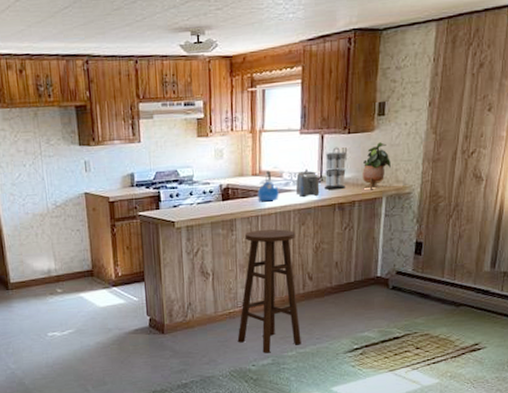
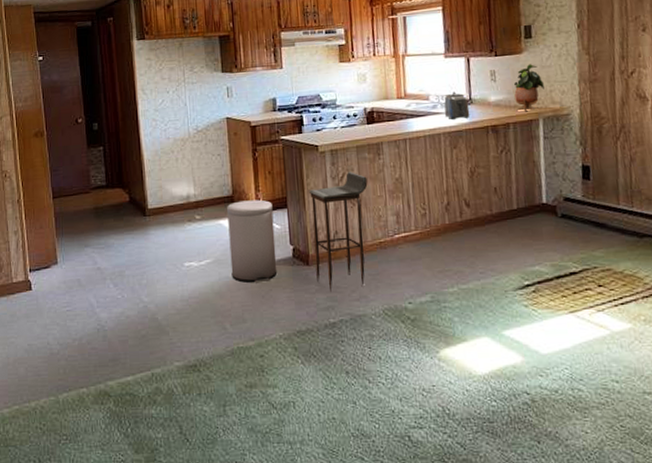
pedal bin: none [87,274,135,351] -> present [227,199,278,283]
bar stool: none [166,247,220,358] -> present [309,172,368,293]
bar stool: present [237,229,301,354] -> none [390,152,463,289]
kettle: present [257,170,279,202] -> none [403,93,427,125]
spice rack: present [325,147,347,190] -> none [473,69,497,112]

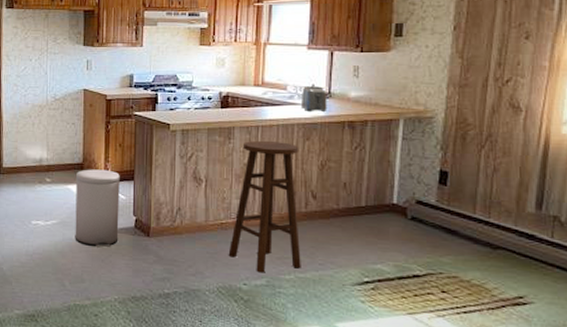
bar stool: present [309,172,368,293] -> none [156,152,215,265]
bar stool: none [390,152,463,289] -> present [228,140,301,273]
potted plant: present [514,64,544,111] -> none [376,63,409,110]

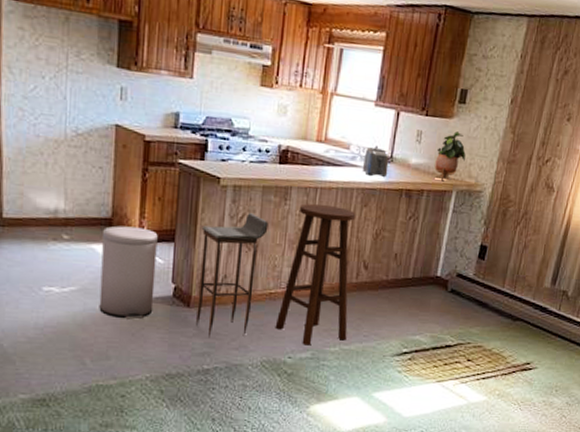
bar stool: none [156,152,215,265] -> present [196,213,269,339]
potted plant: none [376,63,409,110] -> present [434,131,466,181]

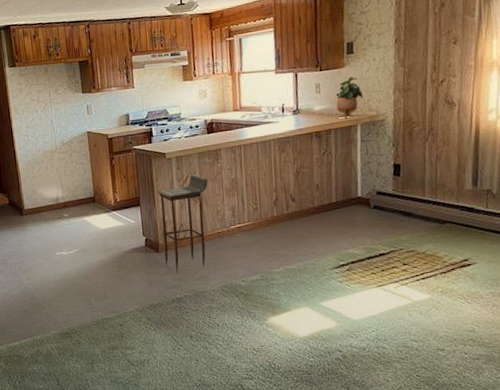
pedal bin: present [99,225,158,320] -> none [90,199,133,268]
bar stool: present [275,203,356,346] -> none [226,156,288,270]
toaster: present [362,147,390,178] -> none [274,105,297,128]

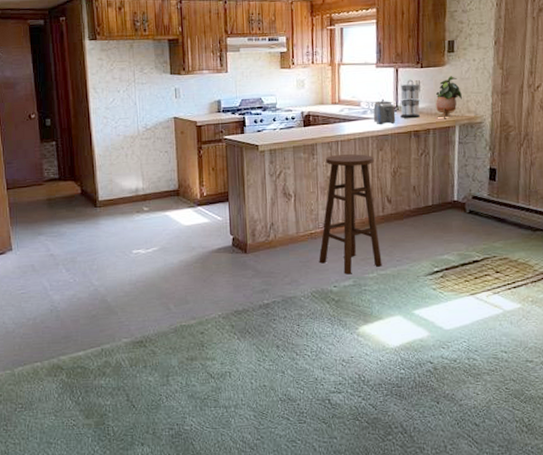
bar stool: present [158,174,208,274] -> none [249,170,302,278]
bar stool: none [226,156,288,270] -> present [319,153,382,275]
toaster: none [274,105,297,128] -> present [373,101,396,125]
spice rack: none [301,83,321,120] -> present [400,79,420,118]

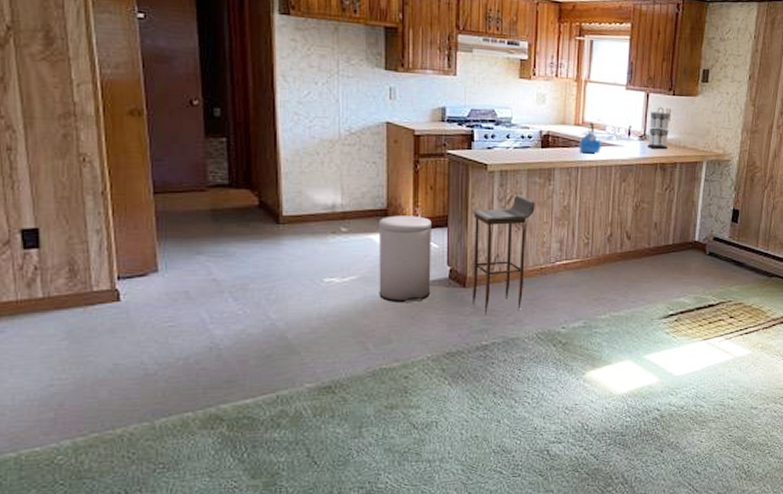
pedal bin: none [173,194,218,269] -> present [379,215,432,303]
bar stool: none [249,170,302,278] -> present [473,195,535,316]
bar stool: present [319,153,382,275] -> none [547,182,616,315]
kettle: none [337,100,358,129] -> present [579,122,601,154]
toaster: present [373,101,396,125] -> none [618,127,643,154]
potted plant: present [436,76,462,118] -> none [685,108,712,153]

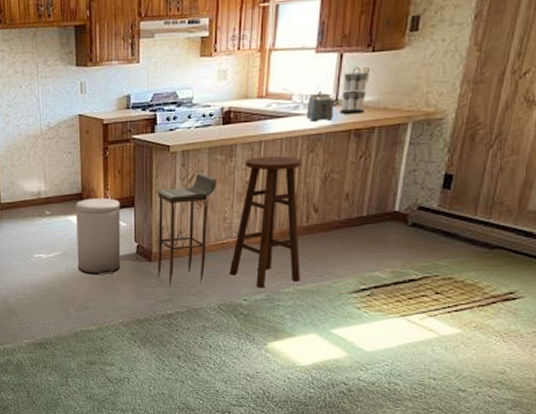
bar stool: none [547,182,616,315] -> present [229,155,303,288]
kettle: present [579,122,601,154] -> none [262,92,287,127]
toaster: none [618,127,643,154] -> present [306,93,334,123]

